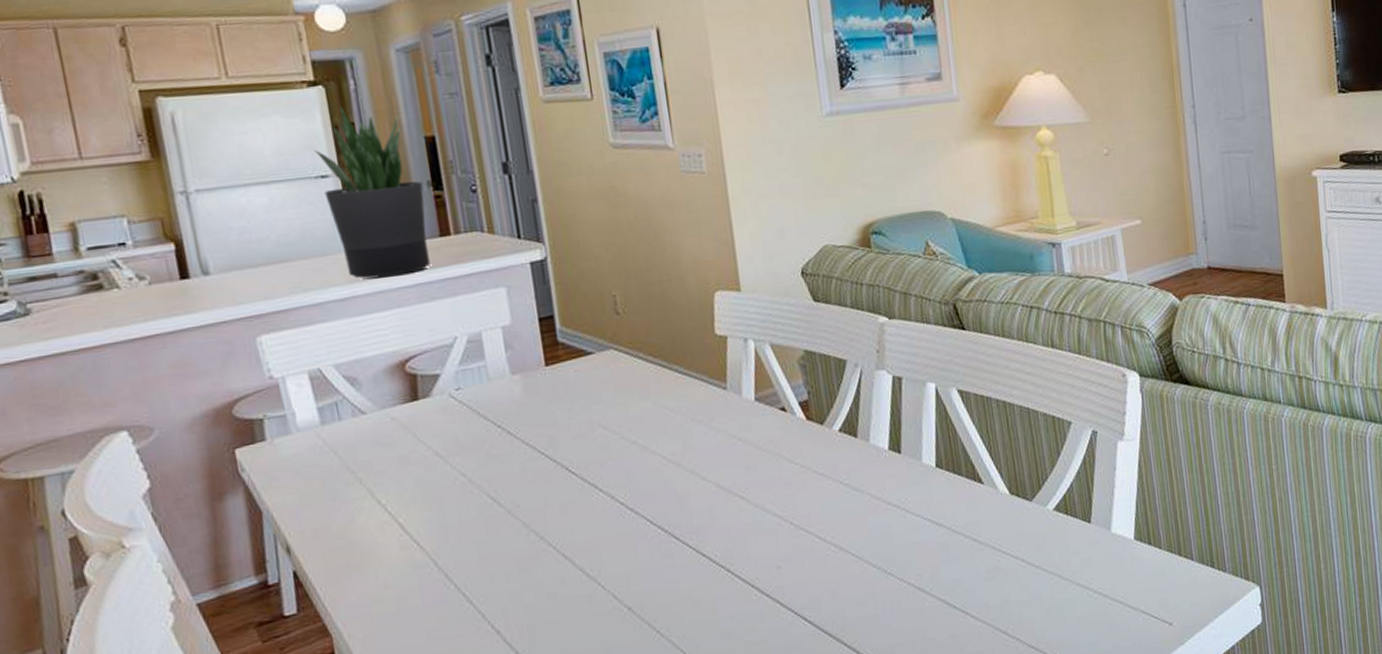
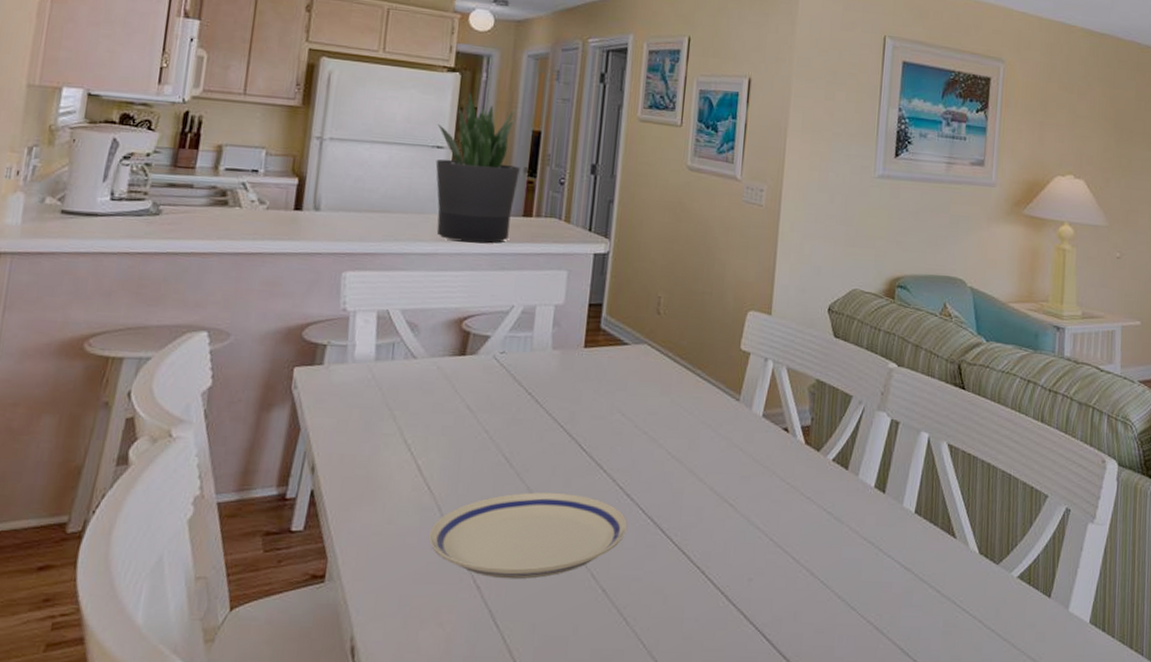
plate: none [431,519,639,620] -> present [429,492,628,579]

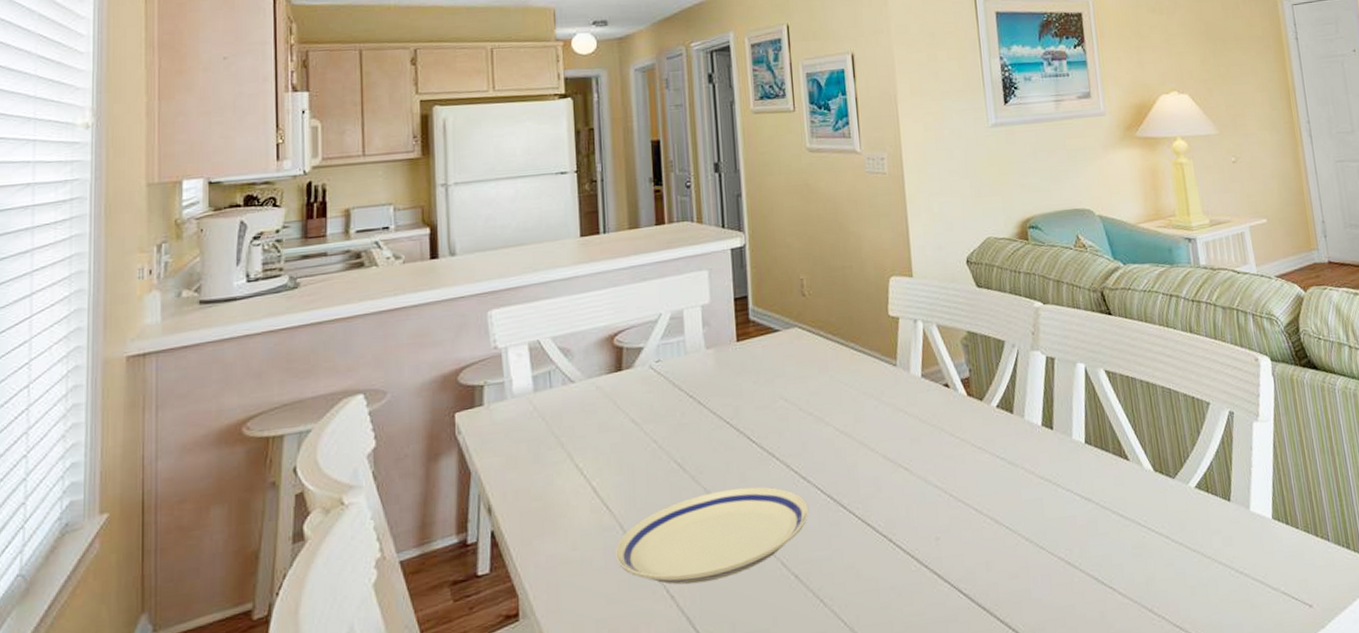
planter: present [435,92,520,243] -> none [557,115,646,261]

